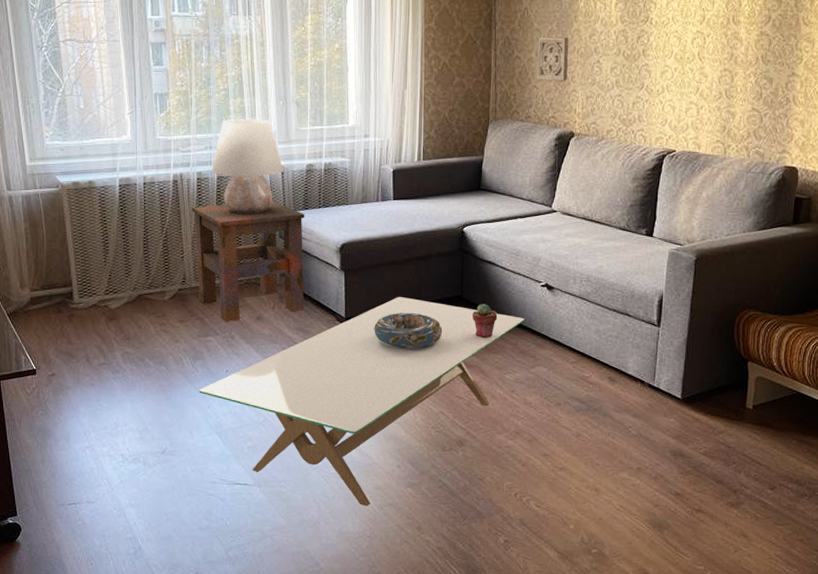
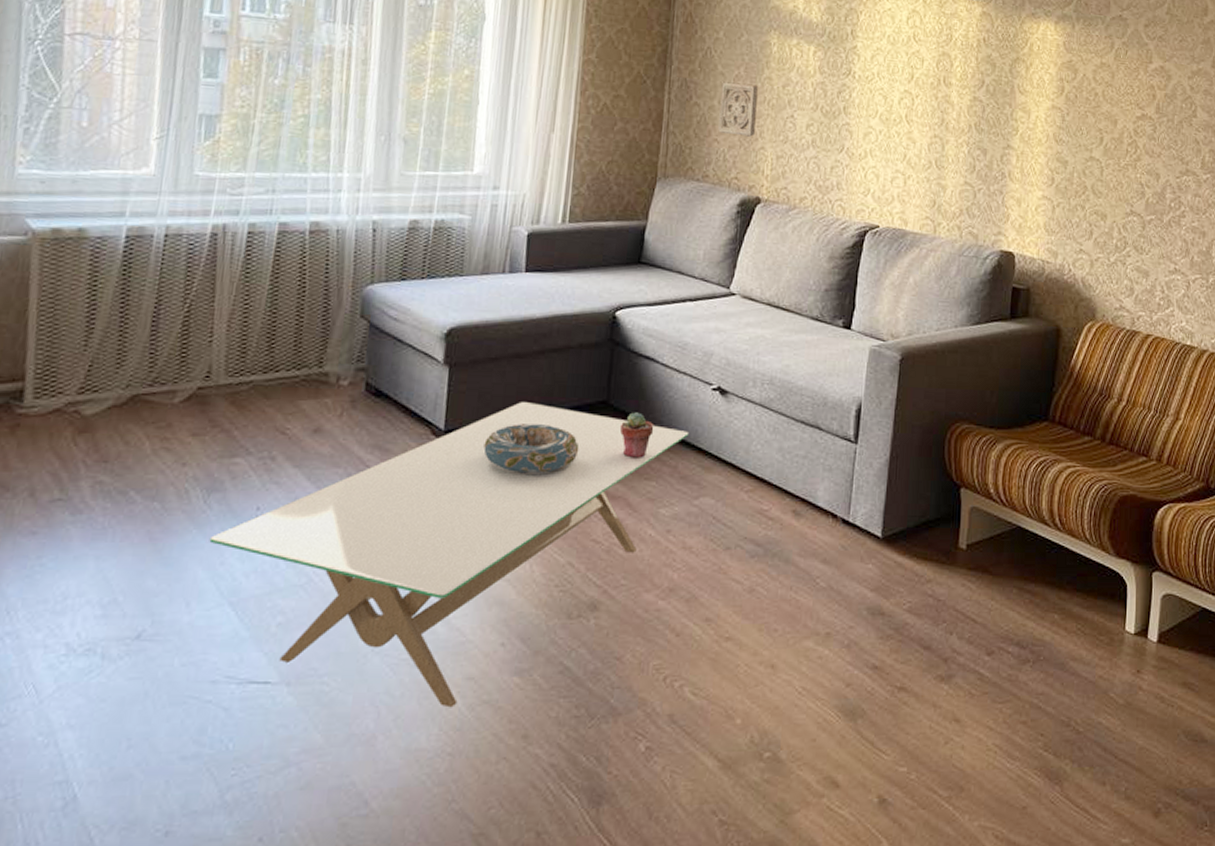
side table: present [192,201,305,323] -> none [227,267,400,437]
table lamp: present [212,118,284,214] -> none [271,155,377,284]

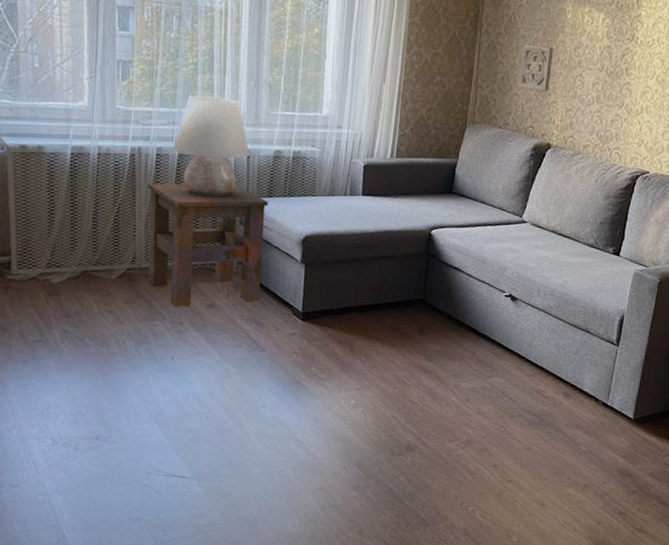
coffee table: present [209,402,690,708] -> none [140,295,486,507]
side table: none [227,267,400,437] -> present [148,183,268,308]
table lamp: none [271,155,377,284] -> present [173,95,250,197]
decorative bowl: present [483,422,579,476] -> none [330,310,402,350]
potted succulent: present [619,412,654,458] -> none [432,309,459,344]

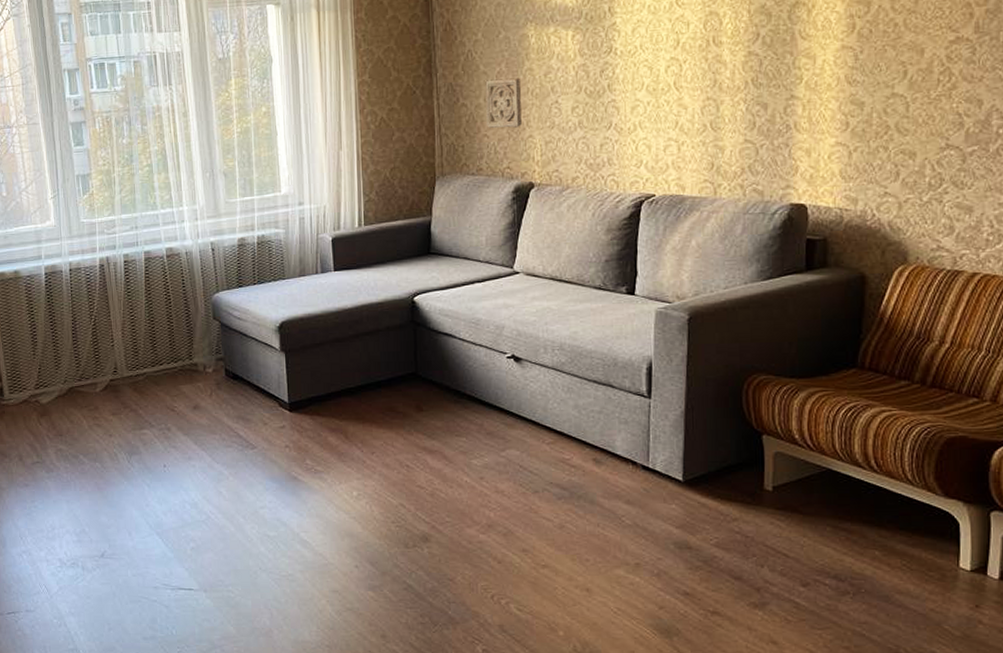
side table: present [148,183,268,308] -> none [120,280,243,413]
table lamp: present [173,95,250,197] -> none [139,193,214,296]

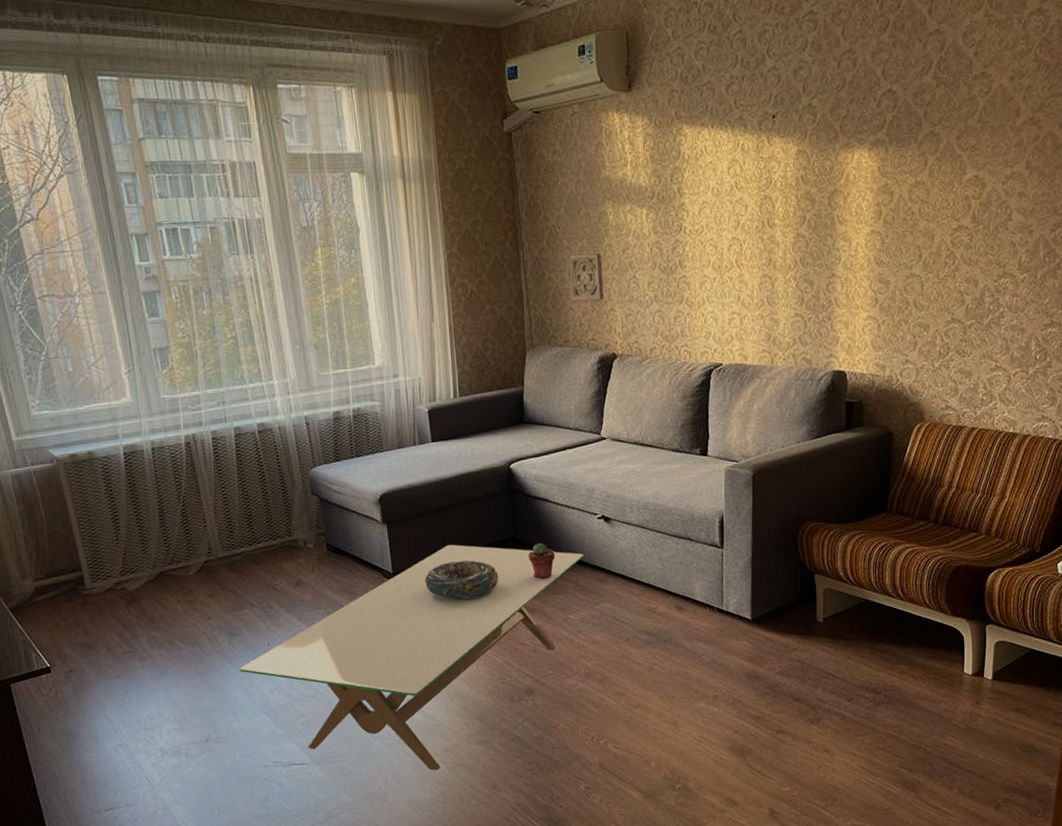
coffee table: none [136,377,491,612] -> present [239,544,584,771]
decorative bowl: none [320,394,398,436] -> present [425,560,499,600]
potted succulent: none [429,381,459,419] -> present [528,543,556,579]

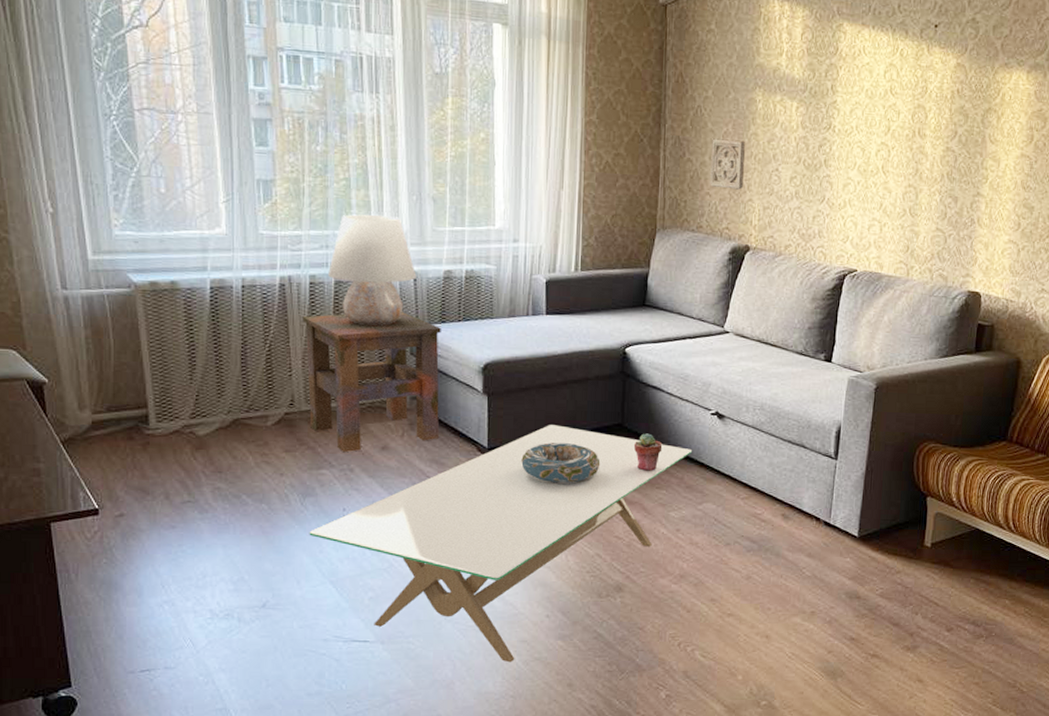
side table: none [209,455,346,592] -> present [302,312,441,453]
table lamp: none [227,367,309,473] -> present [328,214,417,327]

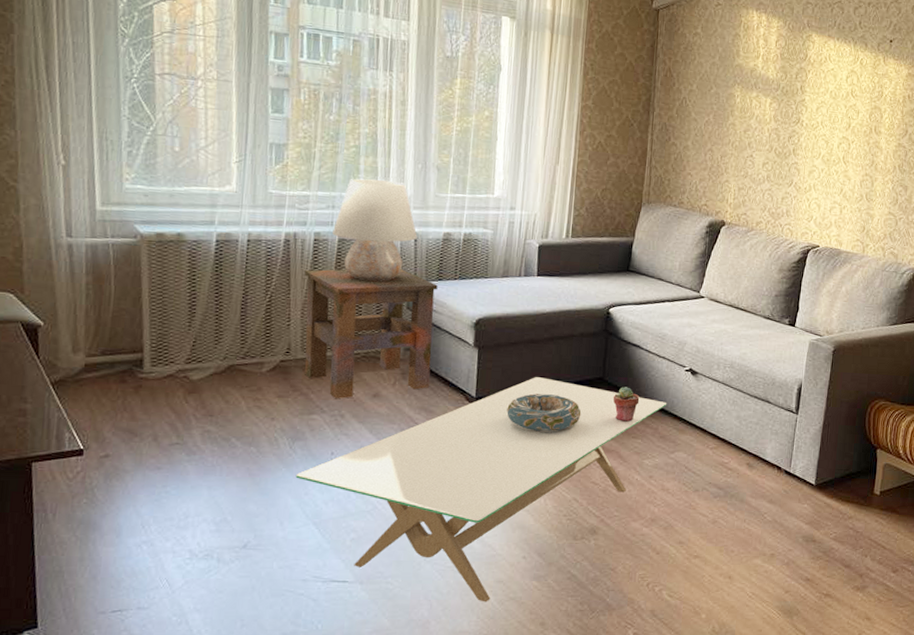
wall ornament: present [710,138,745,190] -> none [691,126,724,172]

